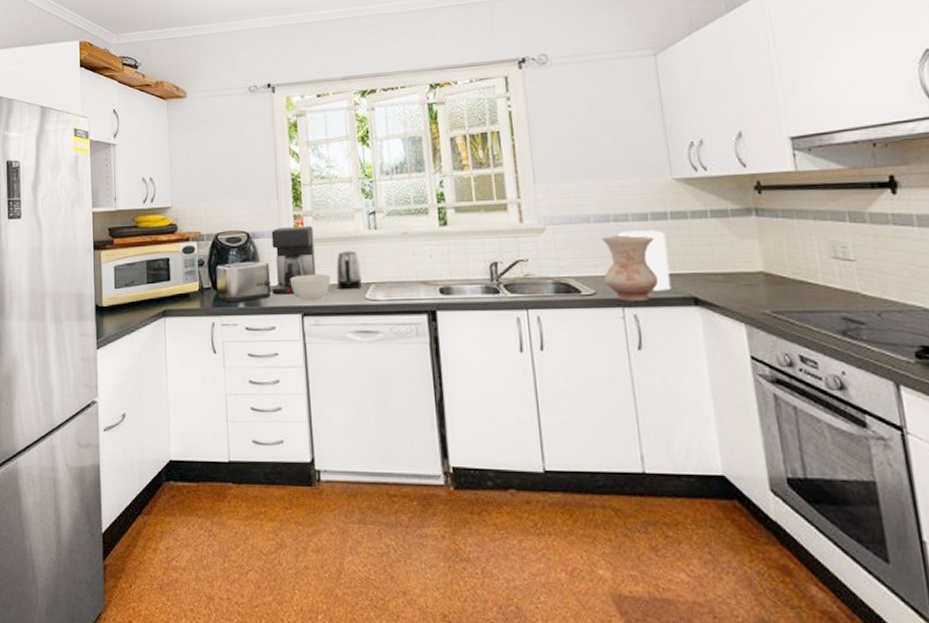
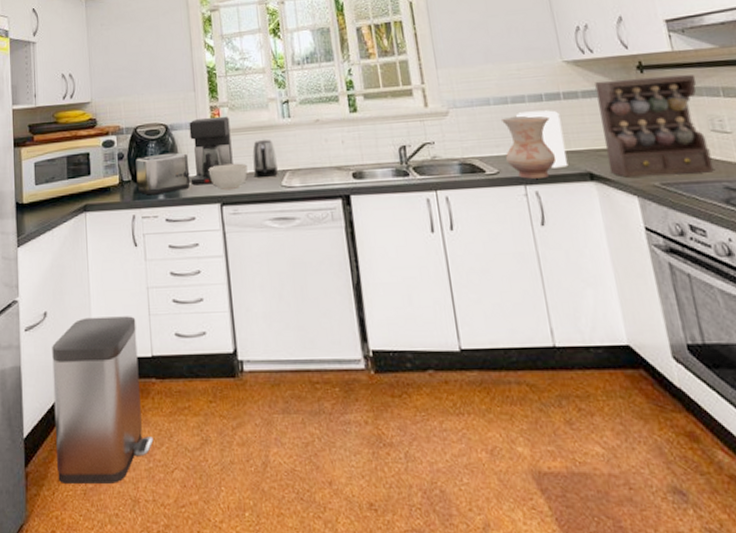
pedal bin: none [130,421,229,581] -> present [52,316,154,484]
spice rack: none [706,196,832,304] -> present [594,74,714,178]

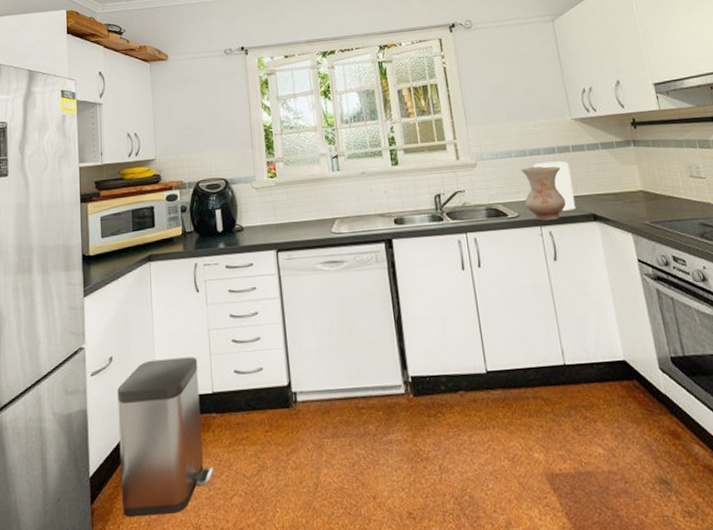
toaster: present [136,152,191,195] -> none [197,204,249,245]
coffee maker: present [189,116,233,186] -> none [247,170,288,234]
bowl: present [208,163,248,191] -> none [265,213,301,238]
kettle: present [252,139,278,177] -> none [305,190,328,225]
spice rack: present [594,74,714,178] -> none [597,129,692,218]

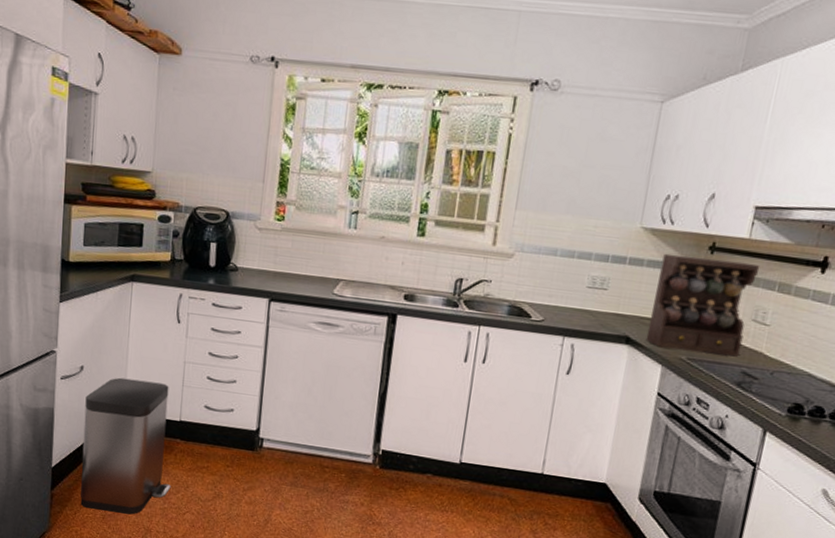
ceramic jug: present [521,165,567,221] -> none [554,270,609,334]
canister: present [533,161,576,211] -> none [578,268,620,327]
spice rack: none [597,129,692,218] -> present [645,253,761,357]

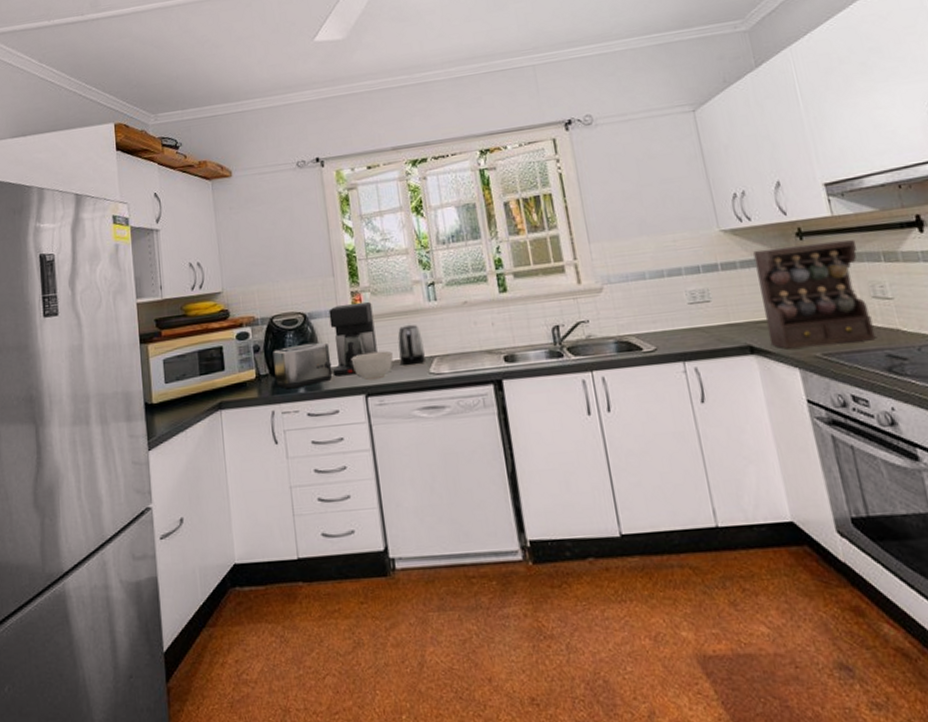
pedal bin: present [80,377,171,515] -> none [190,517,303,697]
toaster: none [188,238,245,279] -> present [273,342,333,389]
coffee maker: none [243,211,294,279] -> present [328,301,378,377]
bowl: none [263,261,303,289] -> present [351,351,393,381]
kettle: none [307,244,334,283] -> present [397,324,425,365]

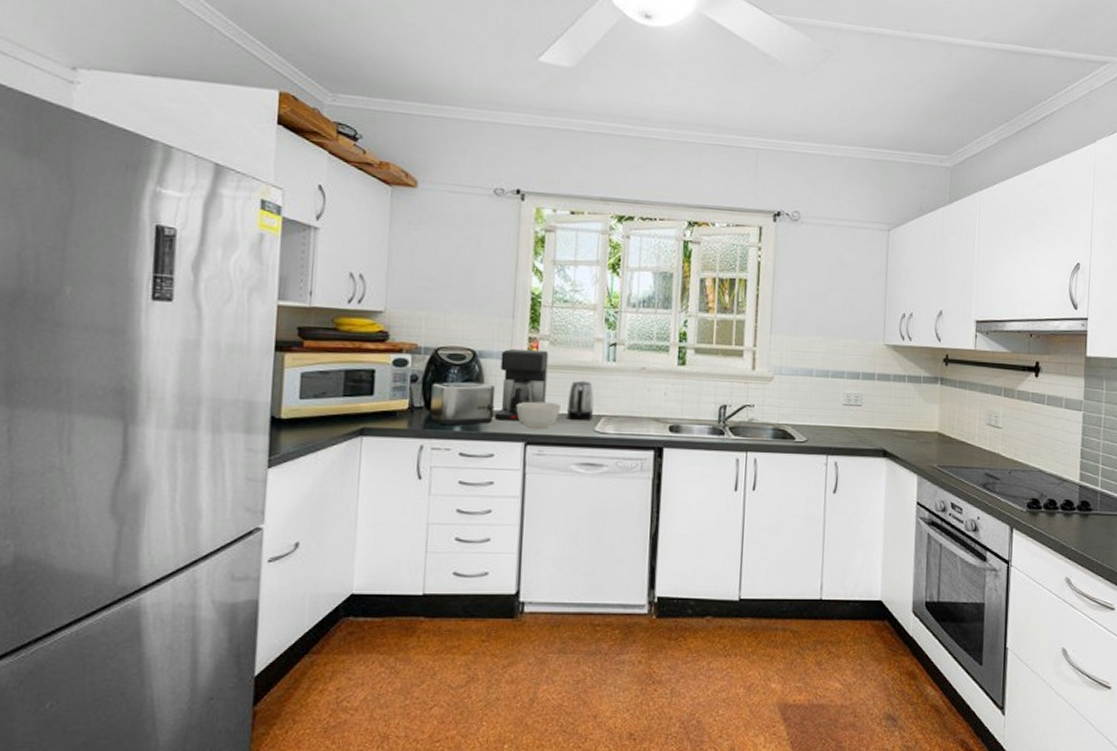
spice rack: present [753,240,876,349] -> none [900,367,987,460]

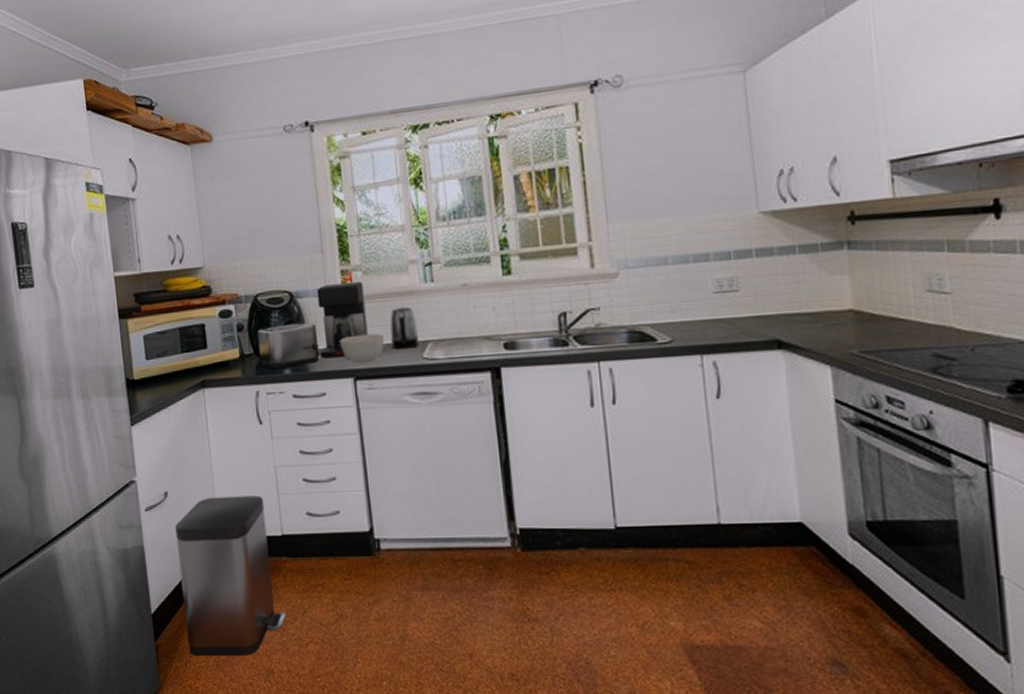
pedal bin: none [294,551,414,722] -> present [175,495,287,656]

